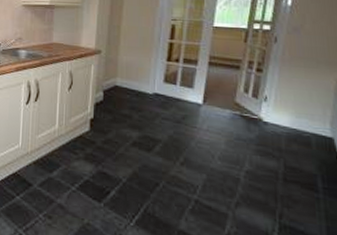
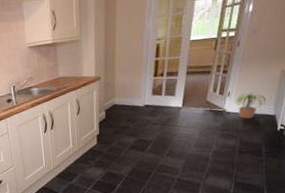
potted plant: none [275,102,318,136] -> present [236,93,266,119]

